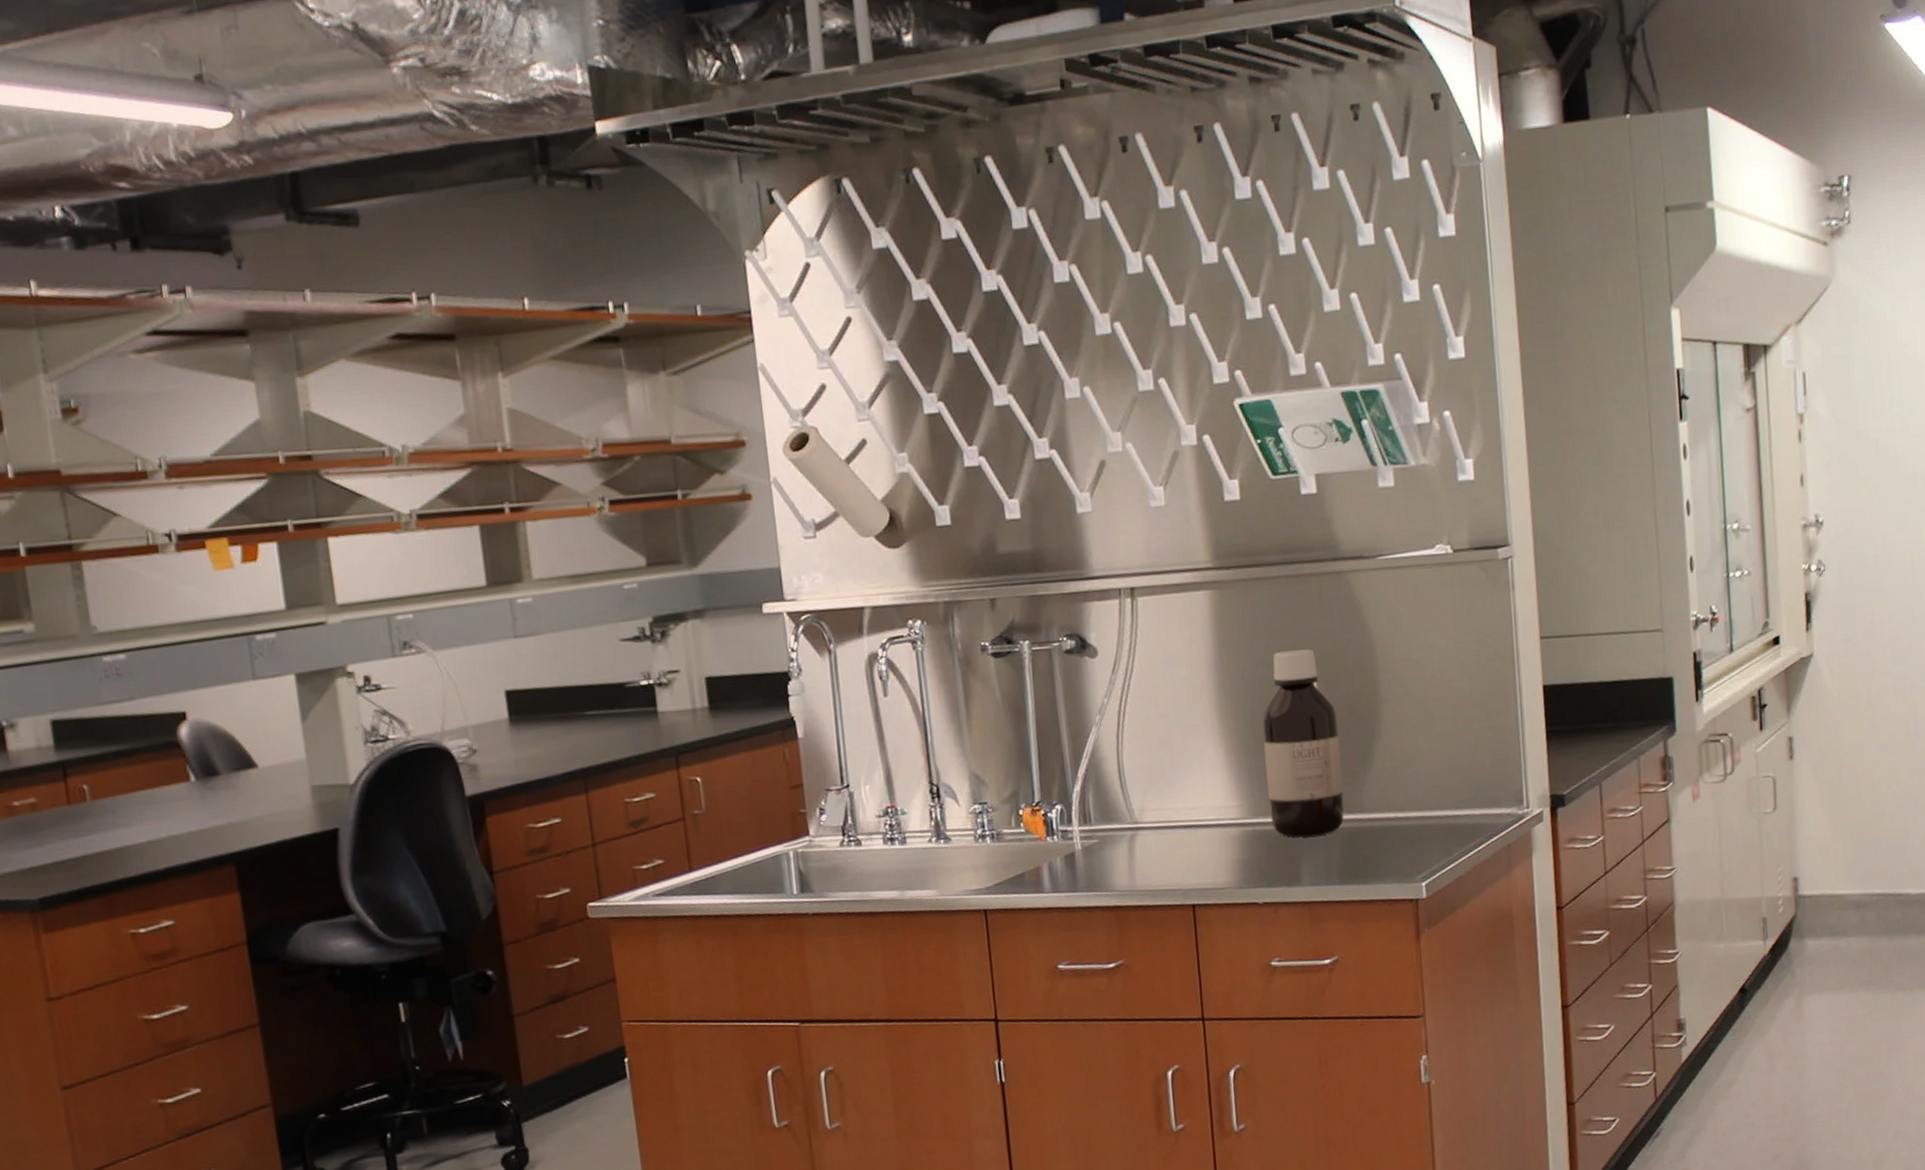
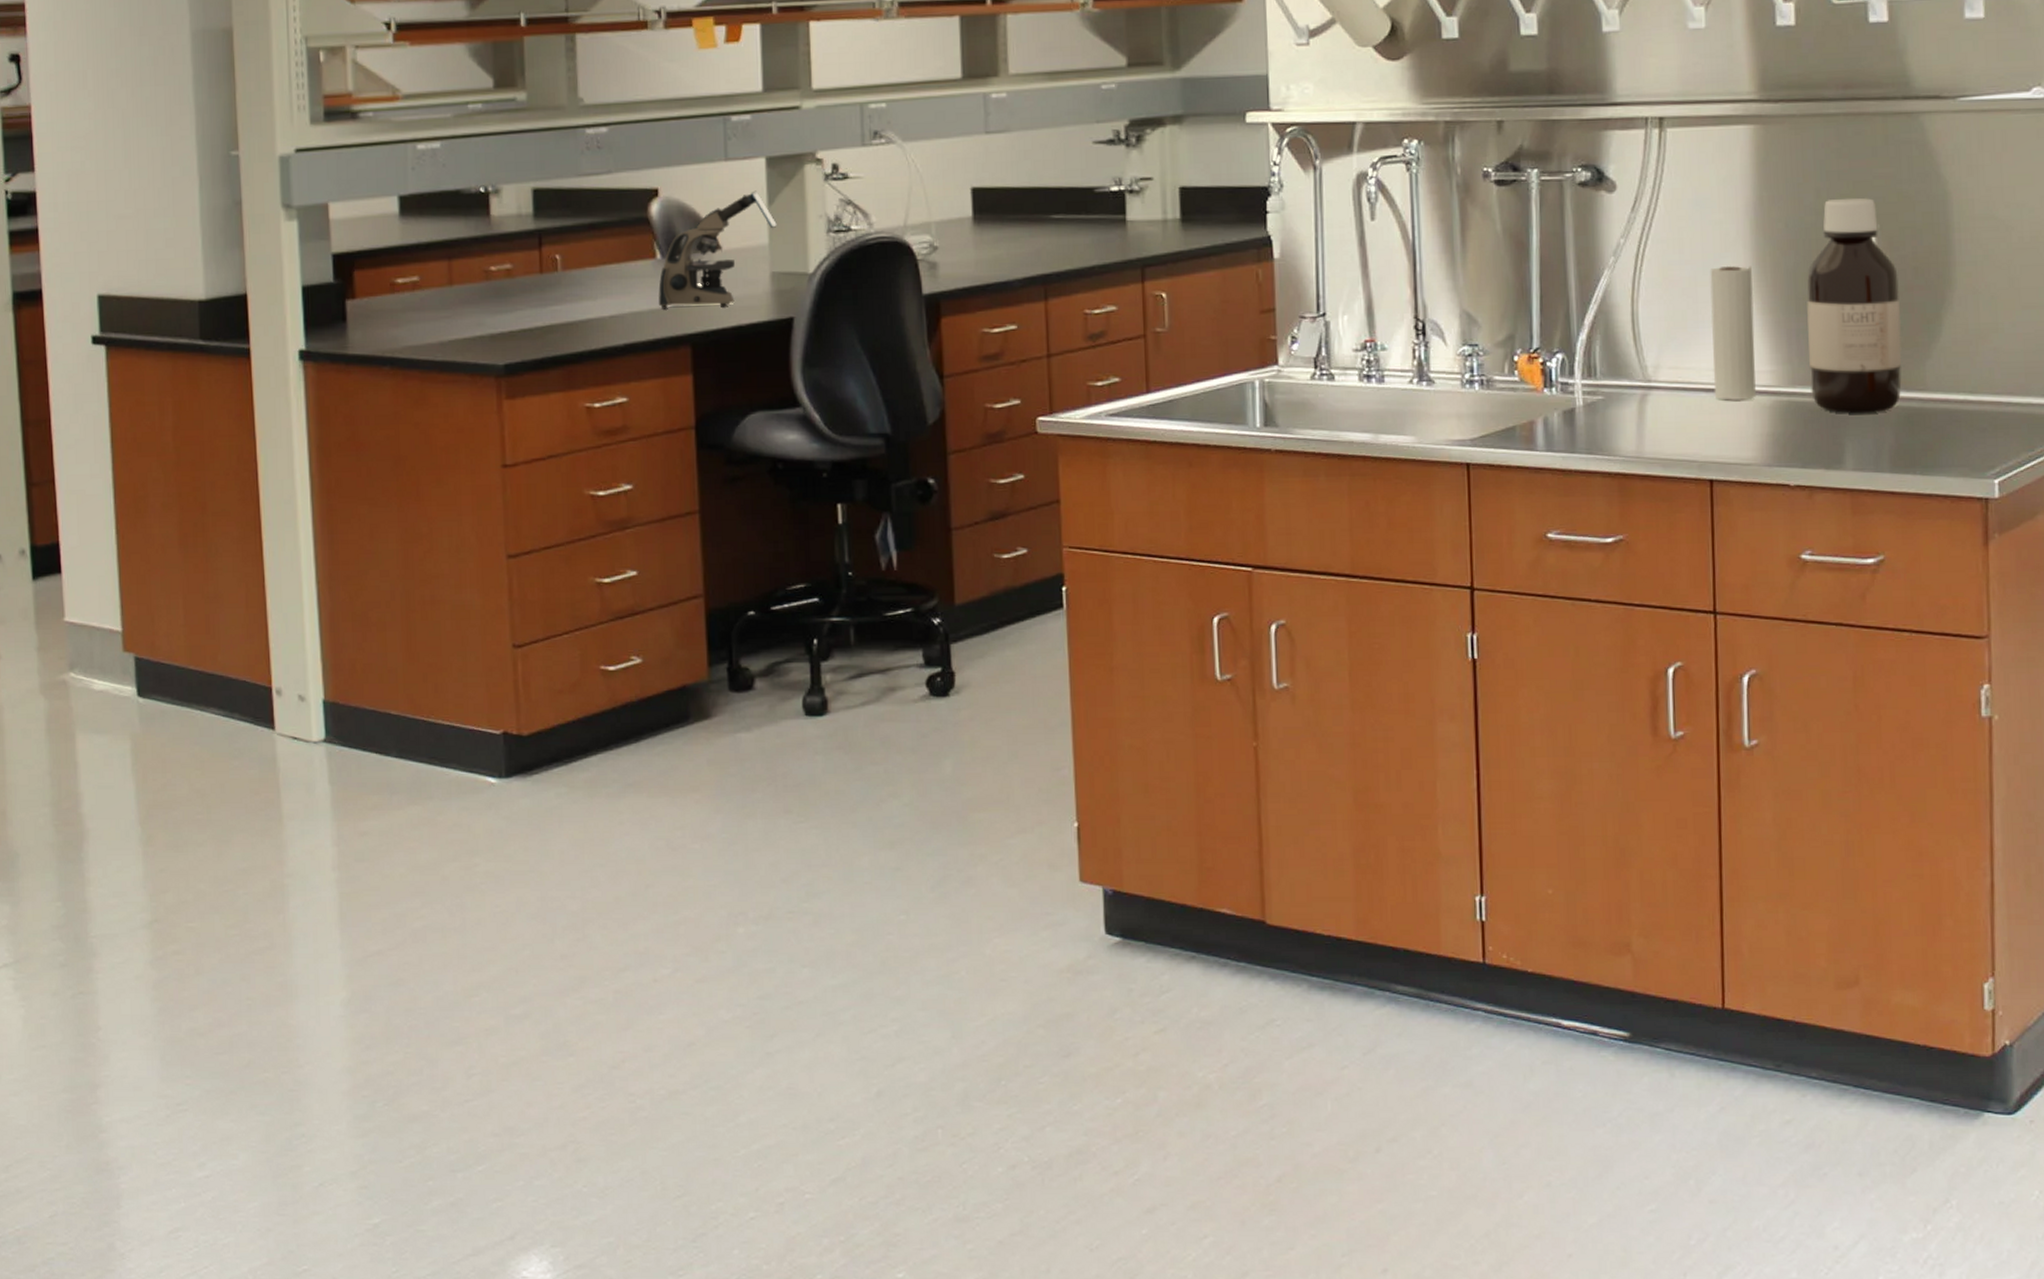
microscope: none [195,707,313,831] -> present [658,190,777,310]
paper towel roll: none [1181,715,1226,835] -> present [1710,266,1756,401]

